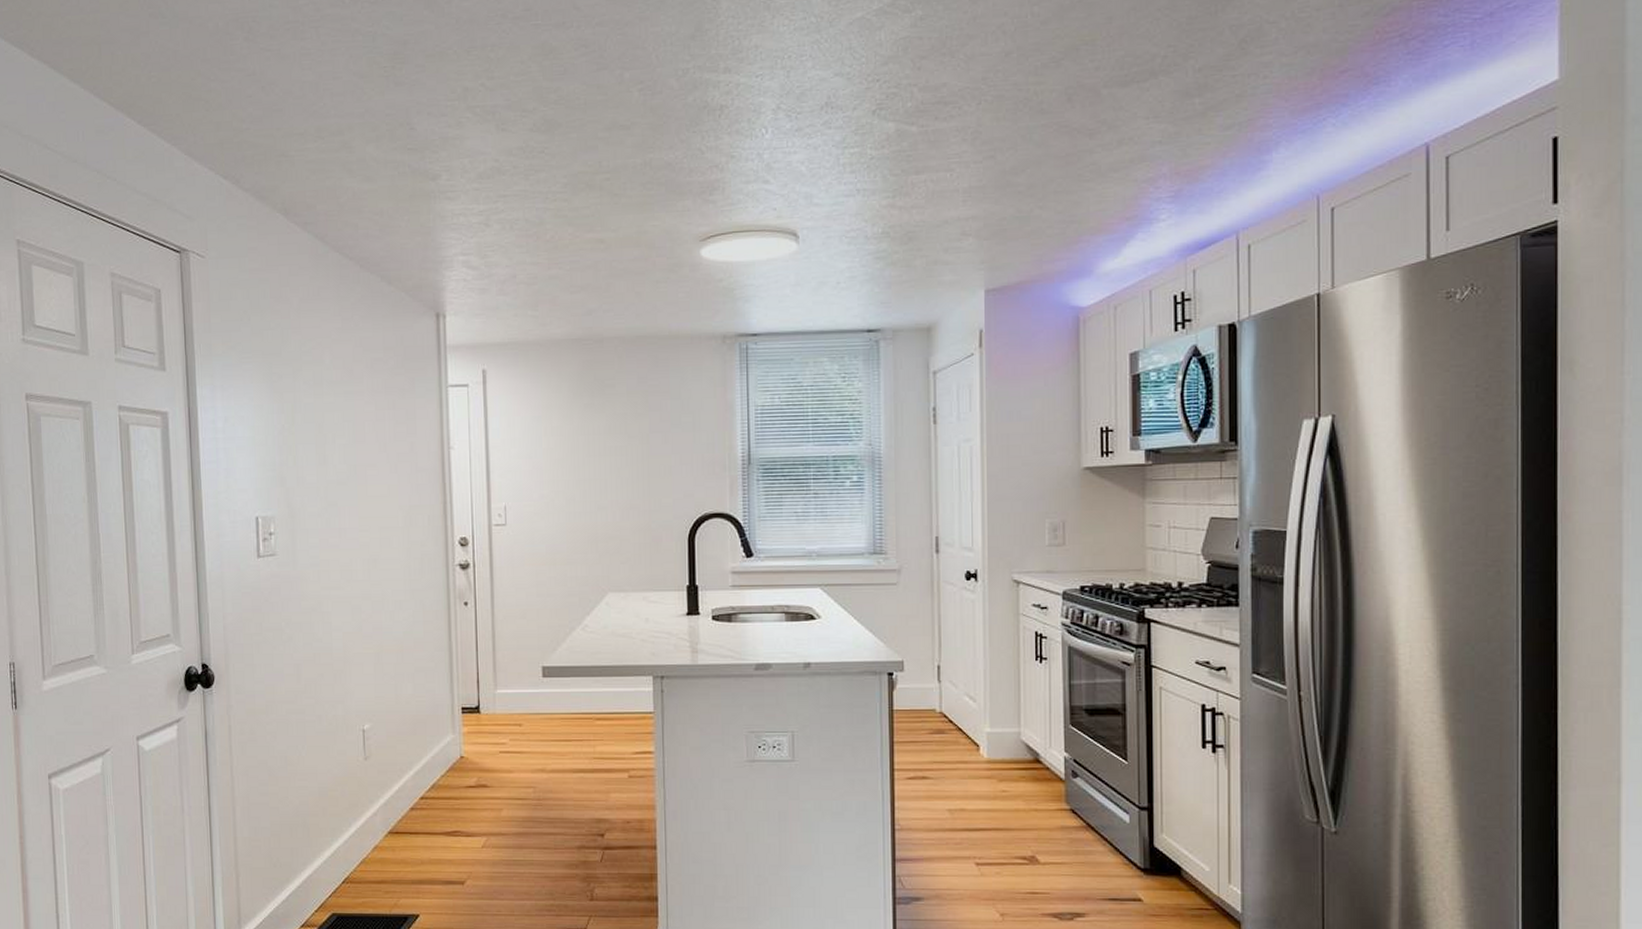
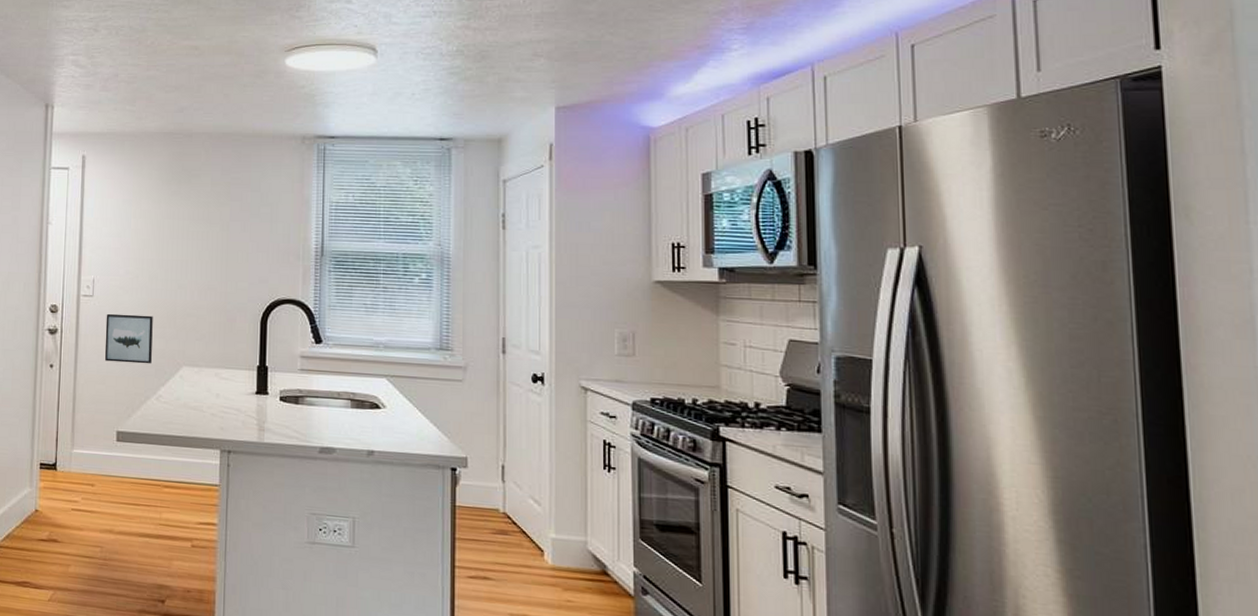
wall art: none [522,541,576,594] -> present [104,313,153,364]

